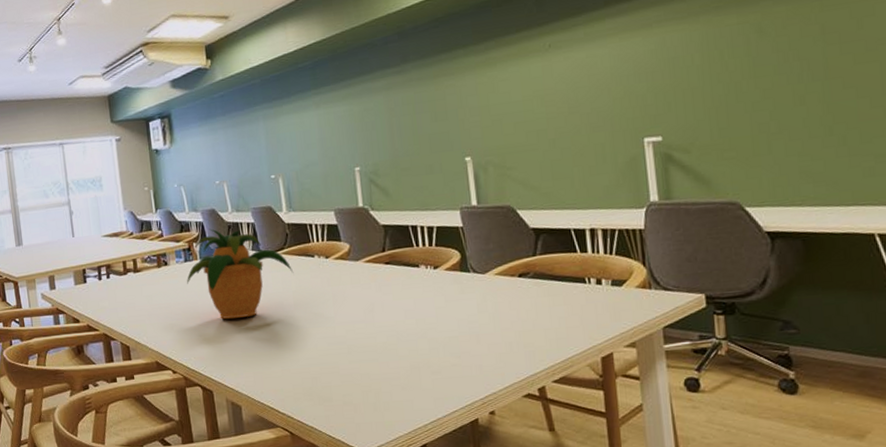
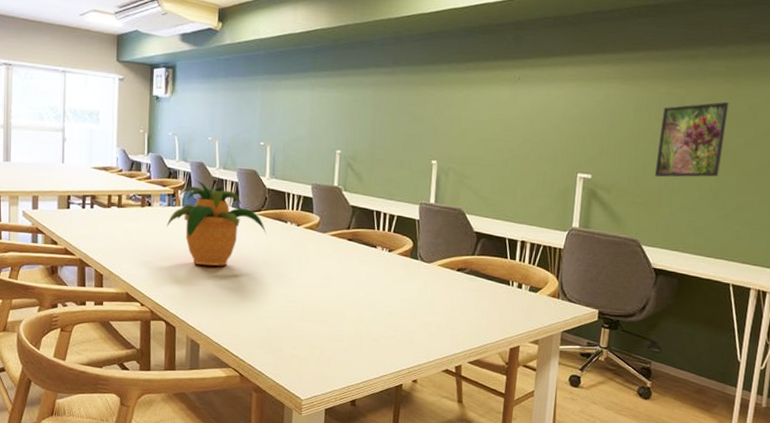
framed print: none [737,16,828,123] -> present [654,101,729,178]

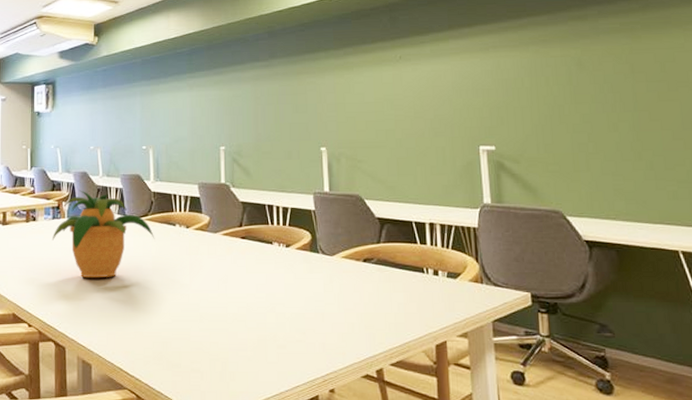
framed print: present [654,101,729,178] -> none [560,57,637,142]

